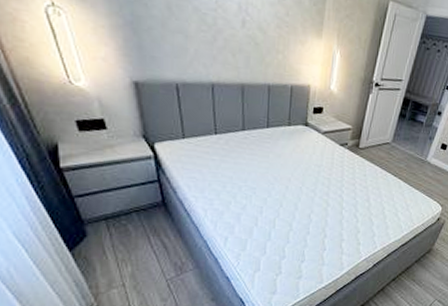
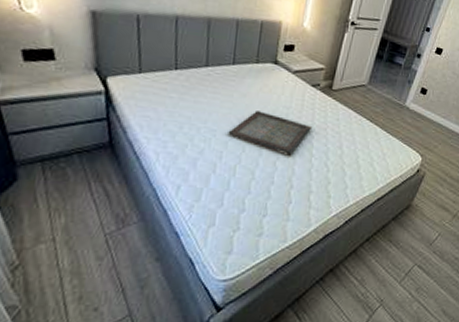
serving tray: none [266,170,342,209] -> present [228,111,313,156]

